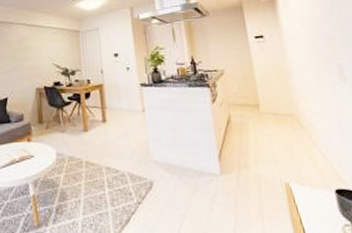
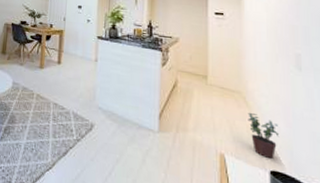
potted plant: none [304,133,337,177] -> present [248,112,280,159]

